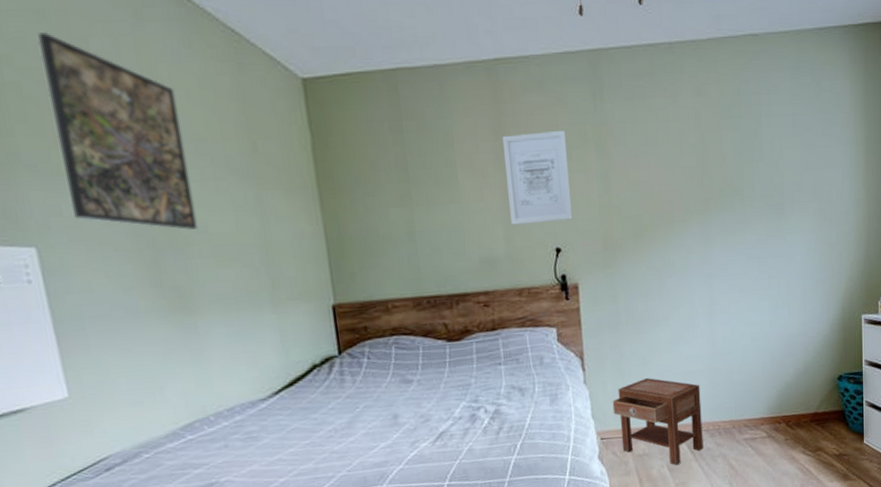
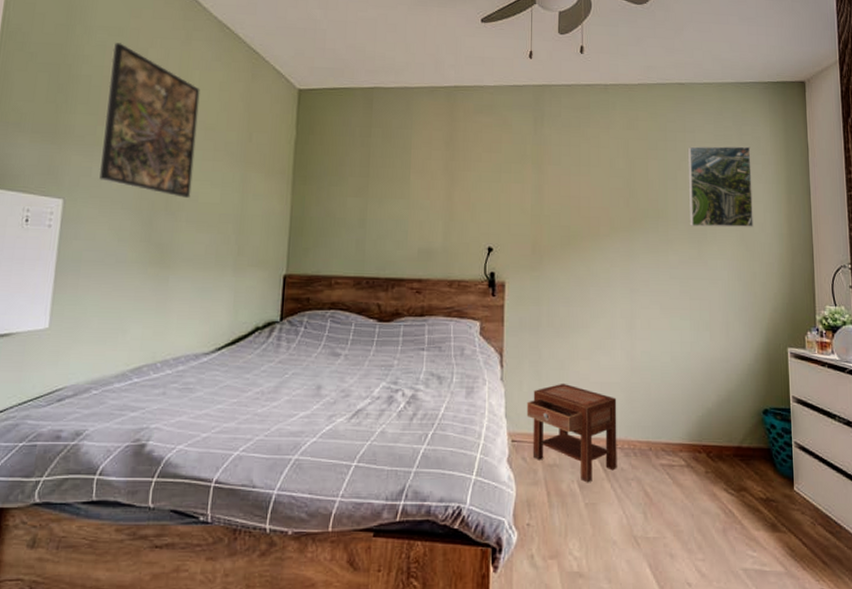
wall art: present [503,131,573,225] -> none [451,146,508,224]
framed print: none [763,105,831,201] -> present [687,146,753,228]

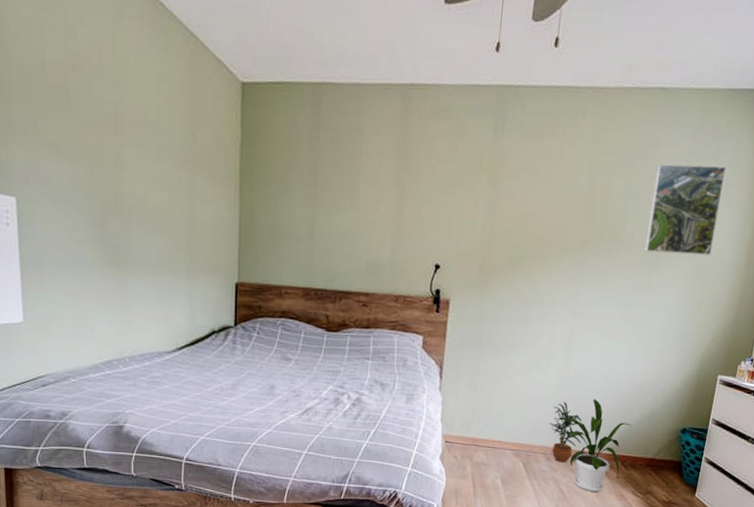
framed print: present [99,43,200,198] -> none [40,19,140,201]
nightstand: present [526,383,617,483] -> none [460,395,546,480]
potted plant: none [622,386,661,458] -> present [549,402,586,463]
house plant: none [627,380,710,492] -> present [554,398,632,492]

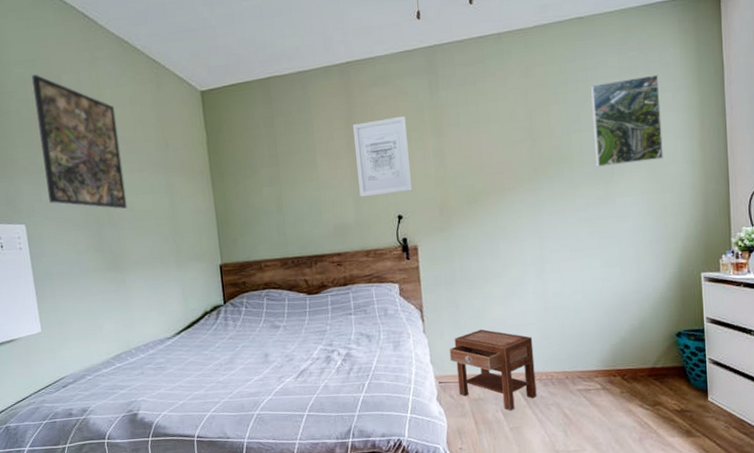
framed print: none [40,19,140,201] -> present [31,74,128,209]
wall art: none [399,155,463,241] -> present [353,116,413,197]
nightstand: none [460,395,546,480] -> present [449,329,537,411]
potted plant: present [549,402,586,463] -> none [538,325,576,386]
house plant: present [554,398,632,492] -> none [543,316,624,412]

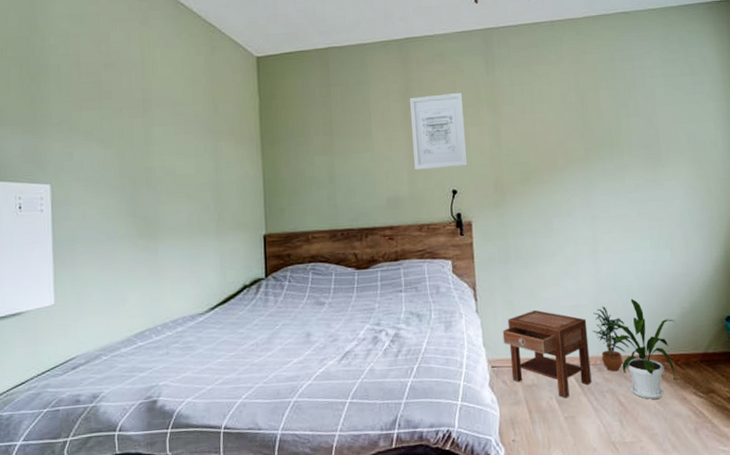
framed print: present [31,74,128,209] -> none [76,30,168,172]
potted plant: none [538,325,576,386] -> present [592,307,629,372]
house plant: none [543,316,624,412] -> present [597,298,676,399]
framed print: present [590,74,663,167] -> none [636,67,706,151]

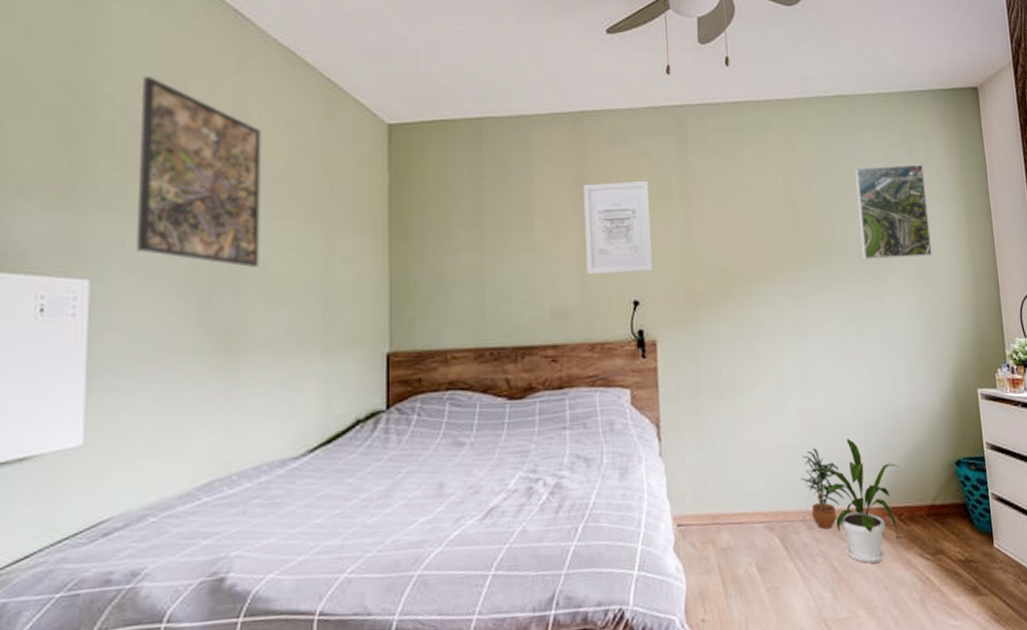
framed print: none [76,30,168,172] -> present [135,76,262,267]
nightstand: present [502,309,592,399] -> none [691,452,800,565]
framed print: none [636,67,706,151] -> present [854,164,932,259]

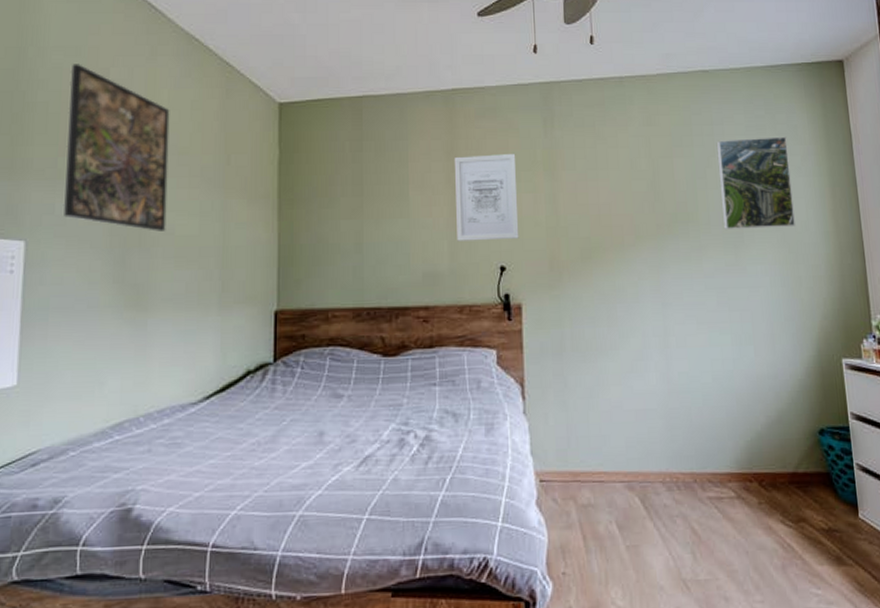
potted plant: present [801,448,845,530] -> none [661,412,705,492]
house plant: present [806,438,898,564] -> none [666,403,760,527]

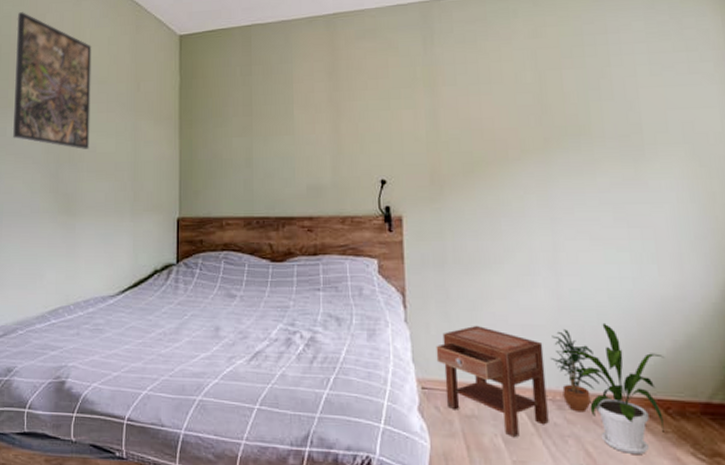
wall art: present [455,154,519,241] -> none [336,72,400,156]
nightstand: none [554,412,659,523] -> present [436,325,549,438]
potted plant: none [661,412,705,492] -> present [550,329,600,413]
house plant: none [666,403,760,527] -> present [556,322,665,454]
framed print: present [716,136,795,229] -> none [611,42,707,142]

